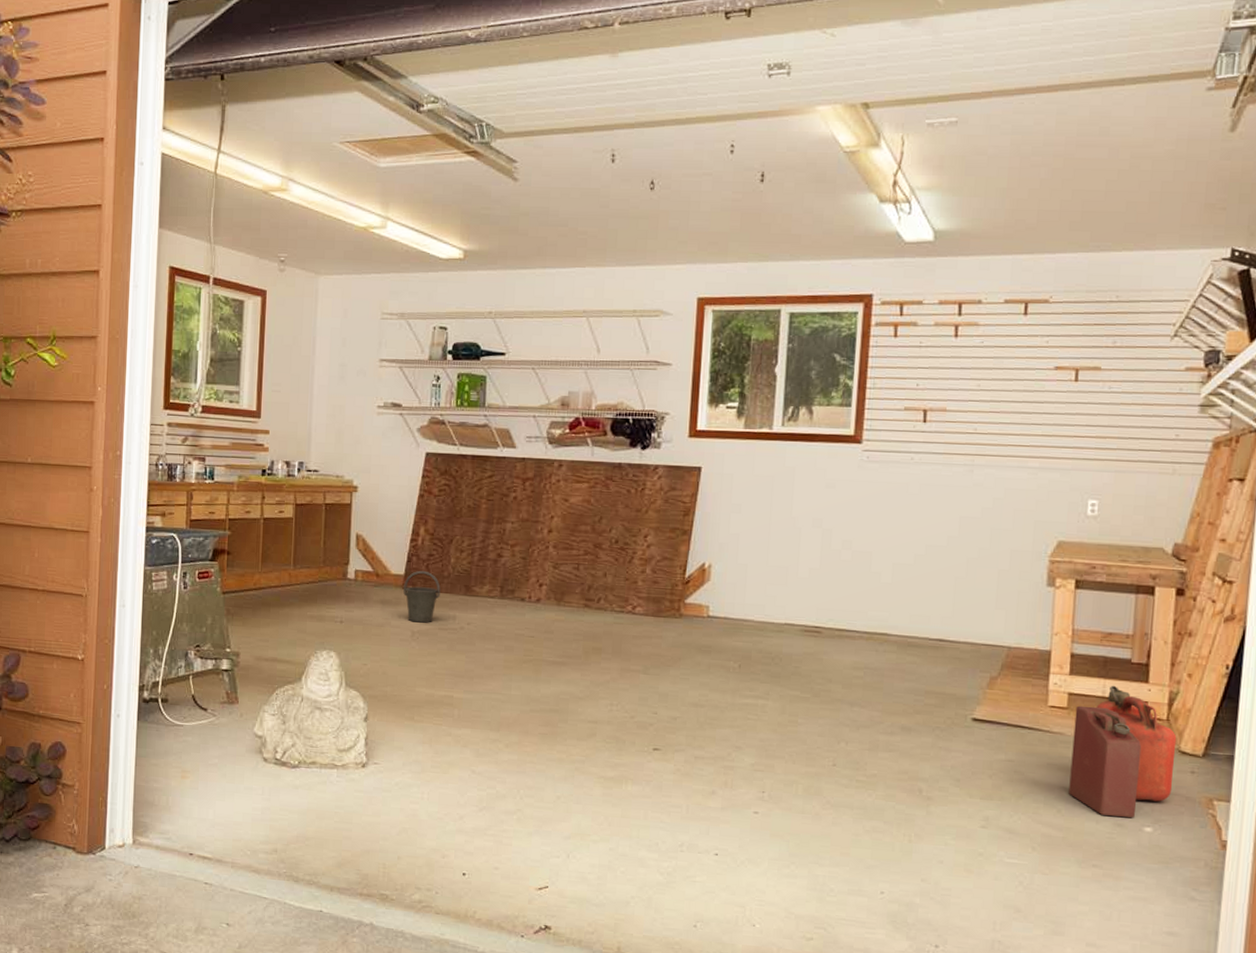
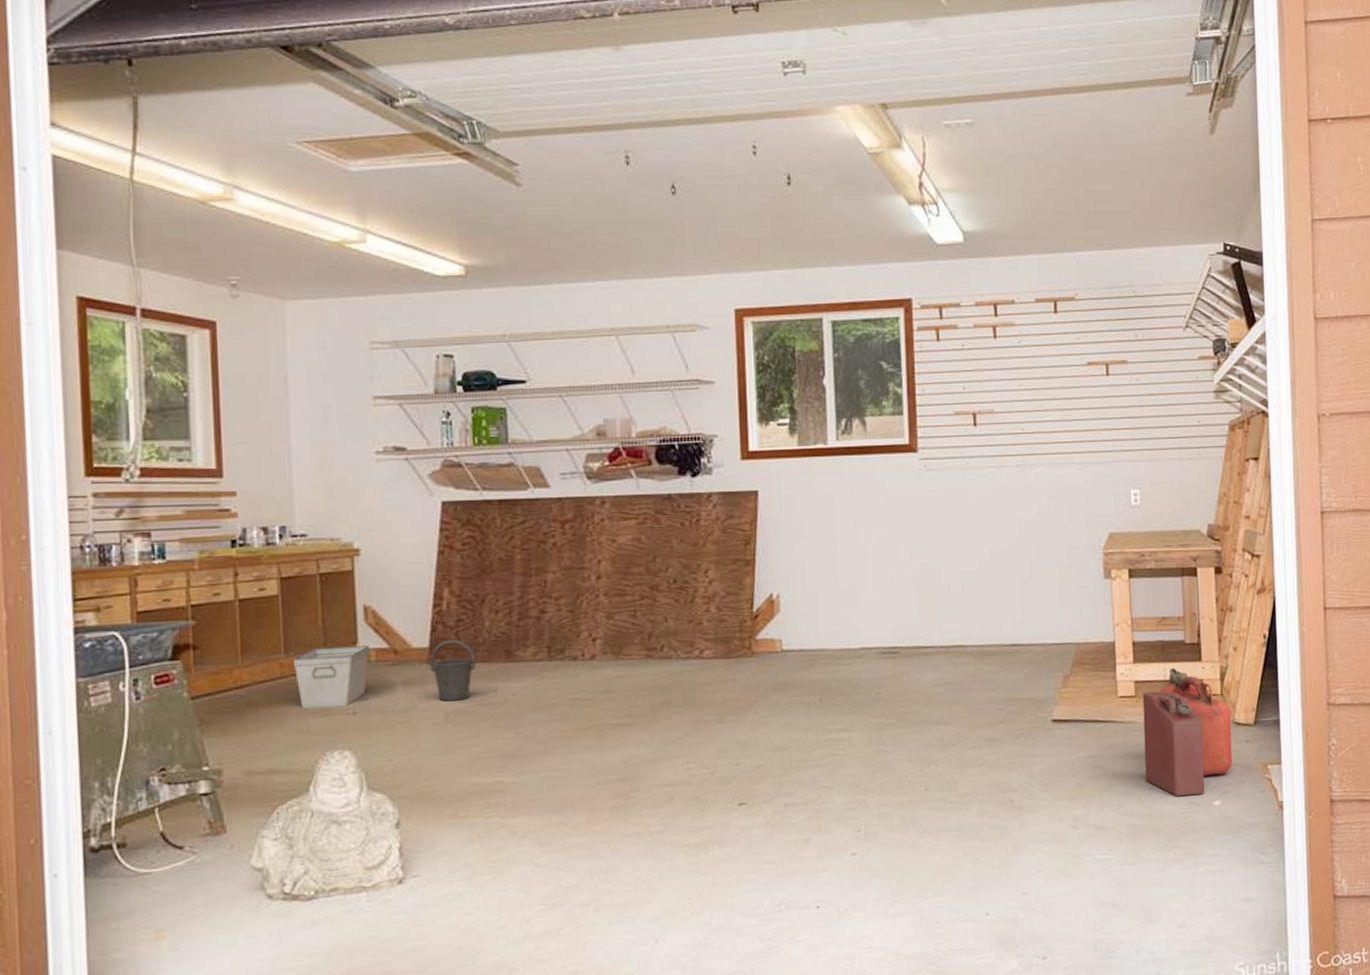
storage bin: none [299,564,357,616] -> present [293,645,369,710]

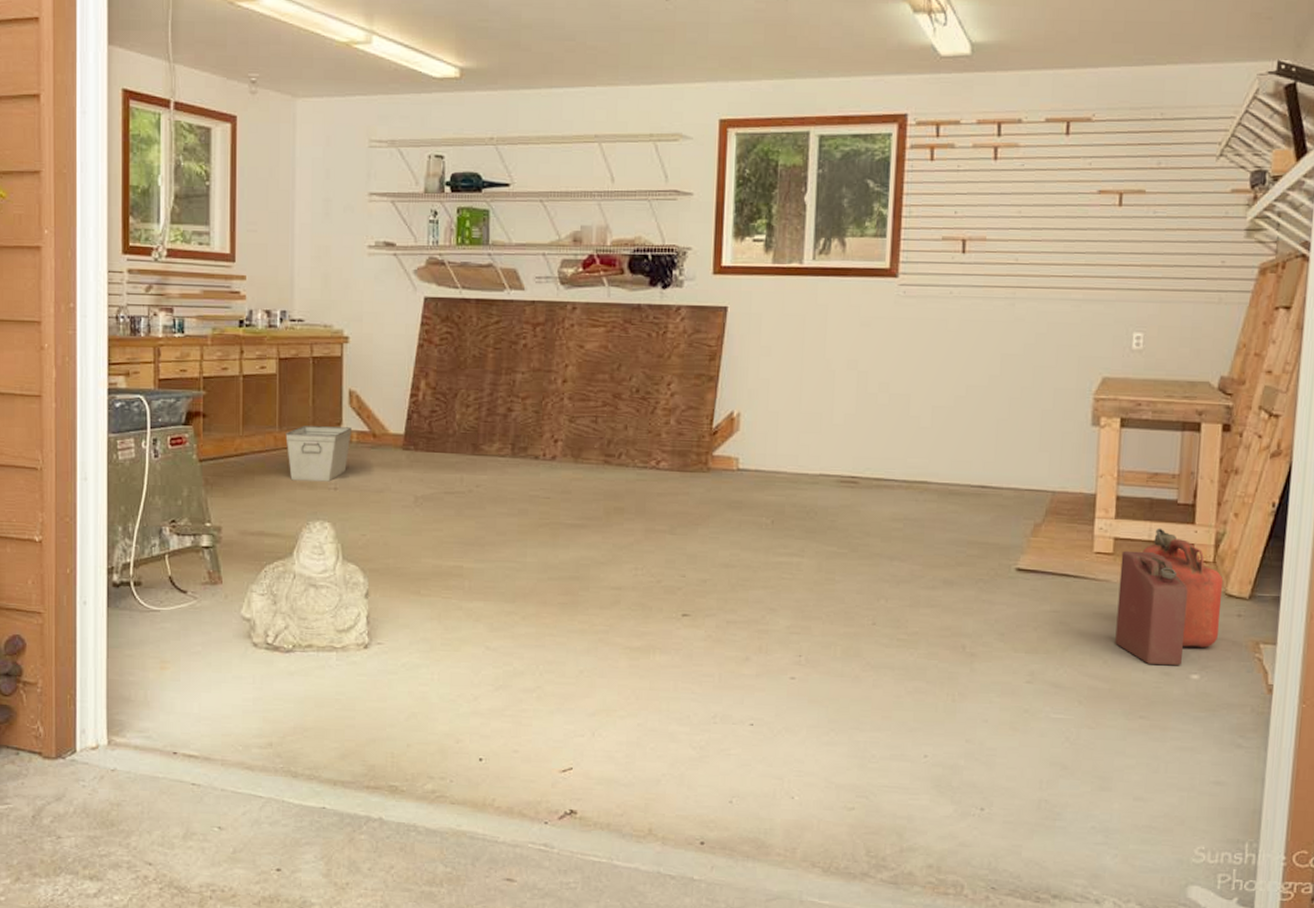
bucket: present [430,639,476,702] -> none [404,428,445,487]

